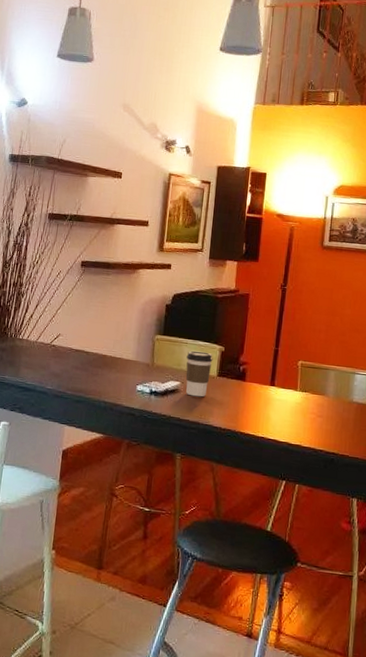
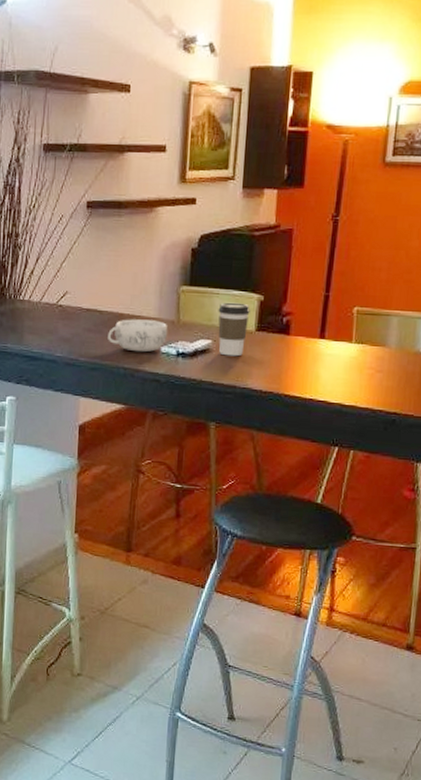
decorative bowl: none [92,360,144,389] -> present [108,319,168,352]

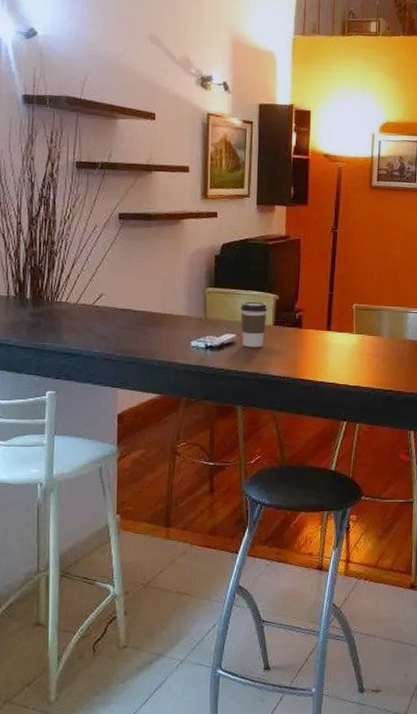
decorative bowl: present [108,319,168,352] -> none [142,317,197,347]

